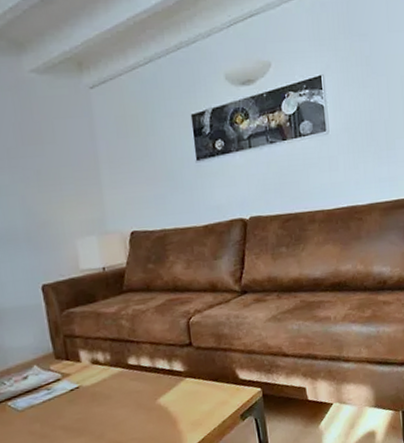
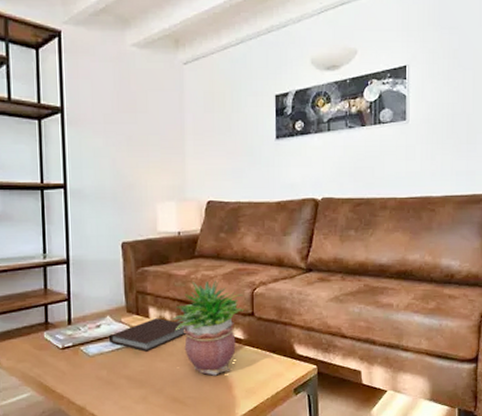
notebook: none [37,361,122,398] -> present [108,318,185,352]
potted plant: none [105,314,182,414] -> present [171,280,245,376]

